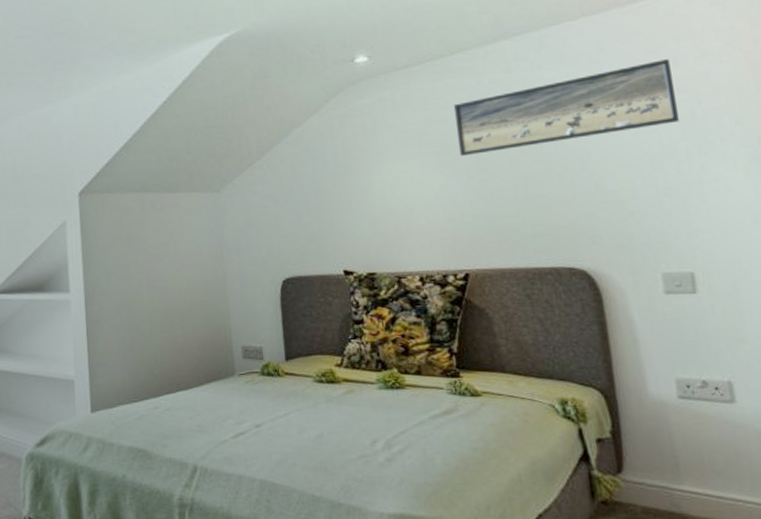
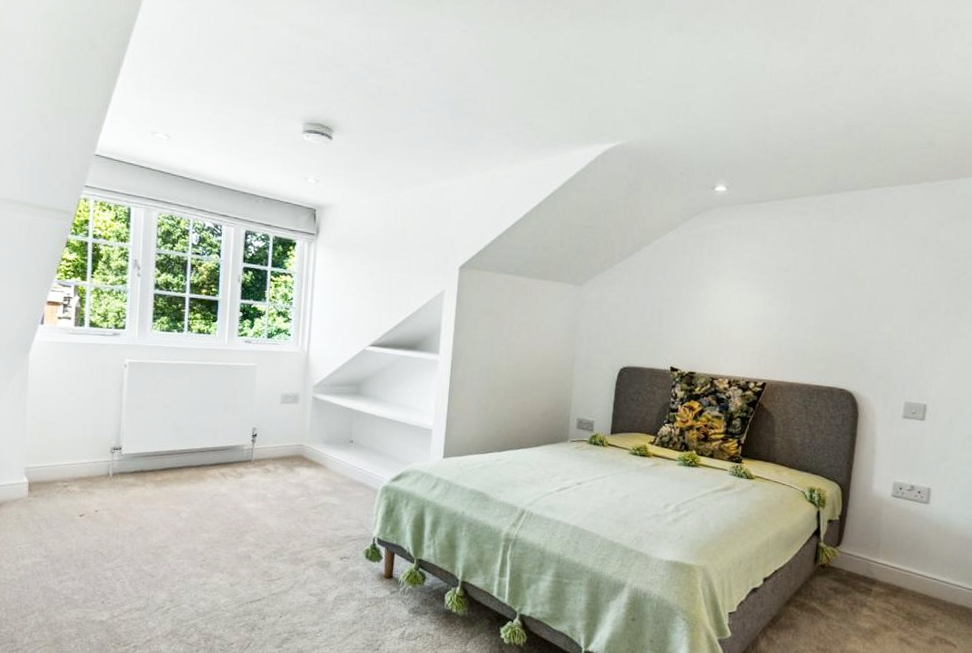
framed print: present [453,59,679,157] -> none [780,232,953,287]

